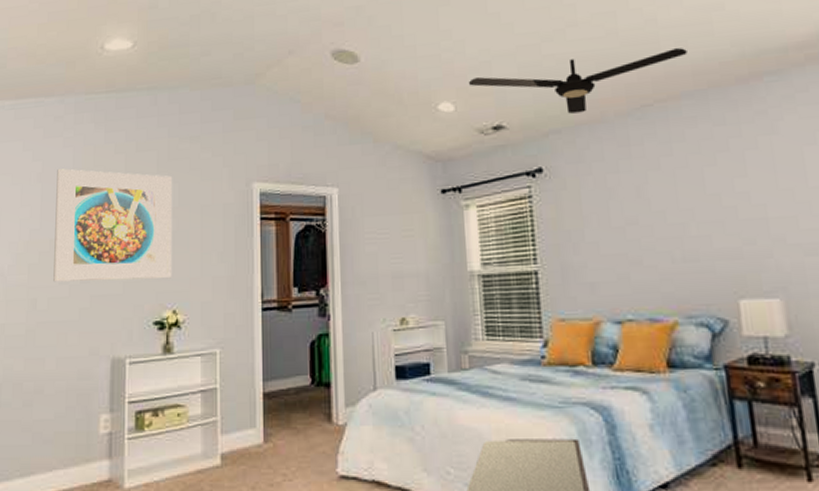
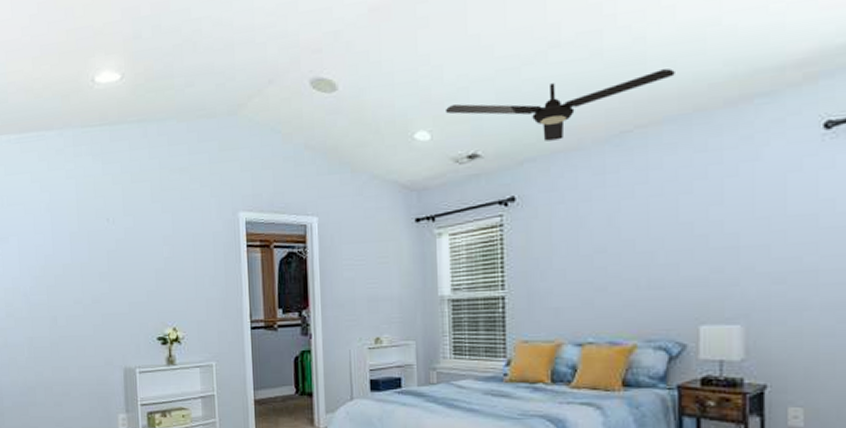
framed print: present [53,168,173,282] -> none [63,199,171,302]

